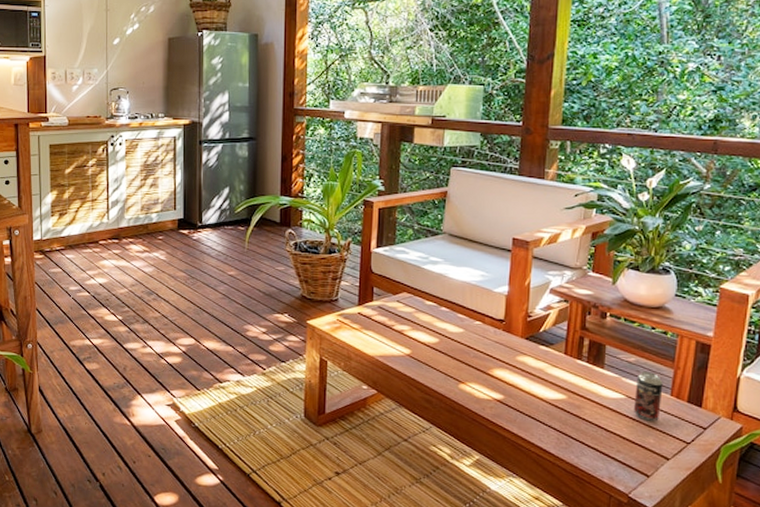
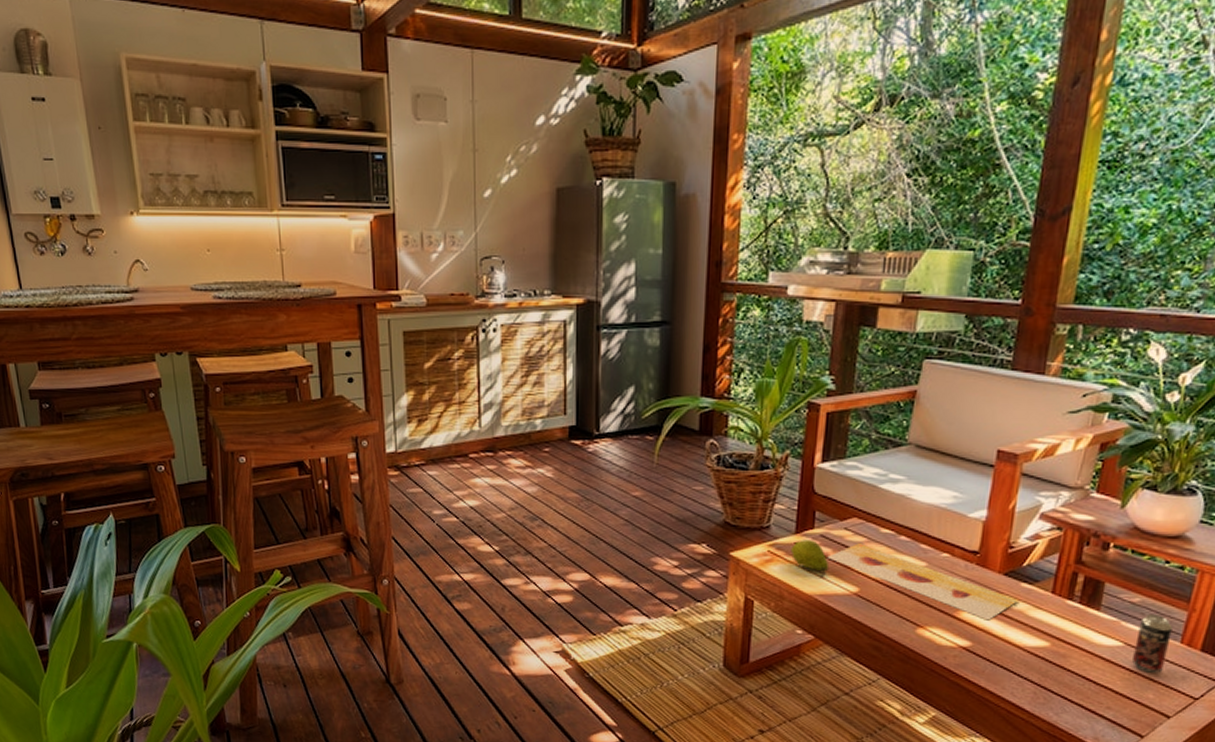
fruit: none [355,310,385,341] -> present [790,540,828,577]
painting: none [384,313,538,377] -> present [827,543,1018,621]

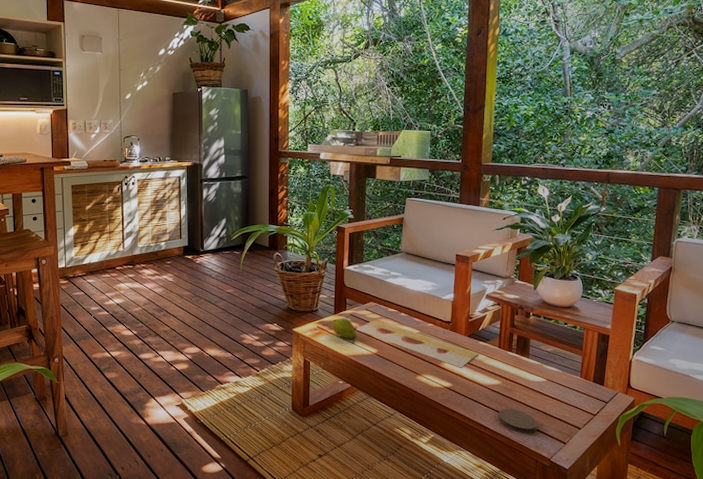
coaster: none [1039,682,1103,720] -> present [498,409,538,434]
beverage can: present [1132,614,1173,673] -> none [553,359,574,399]

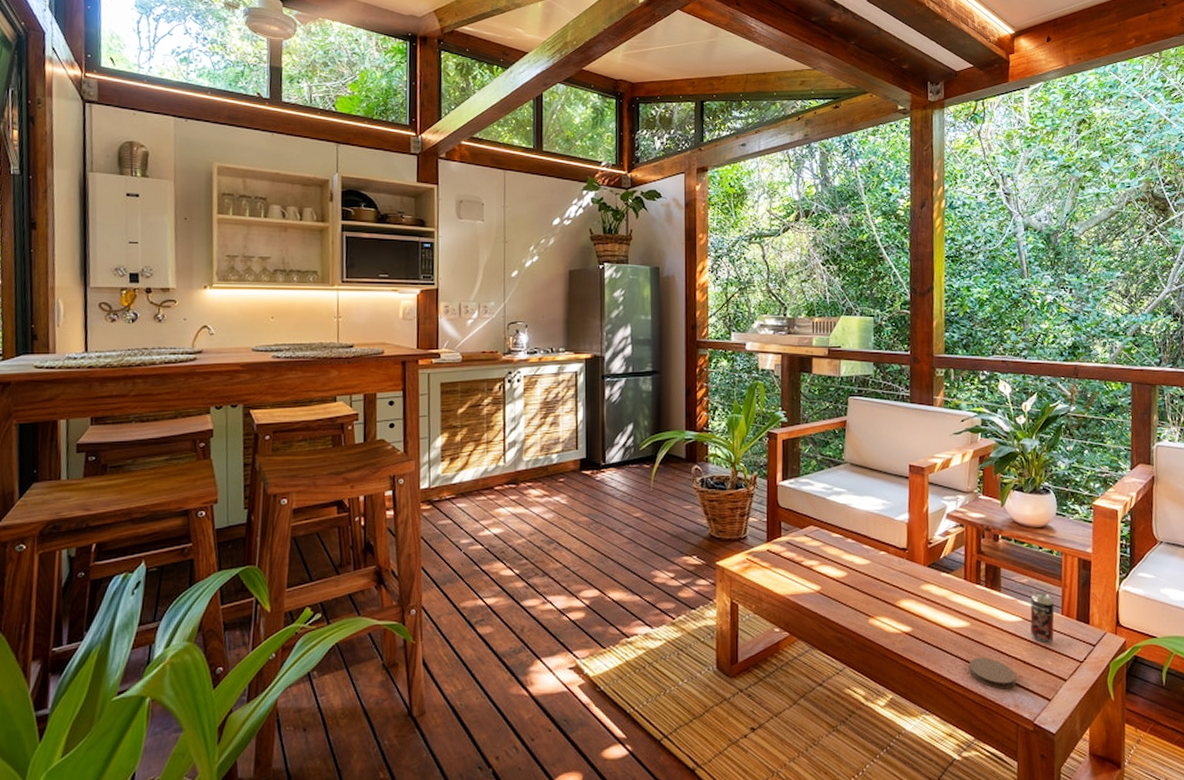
fruit: present [332,318,357,343] -> none [764,547,795,579]
painting: present [356,319,478,368] -> none [793,547,941,607]
beverage can: none [553,359,574,399] -> present [1030,592,1055,642]

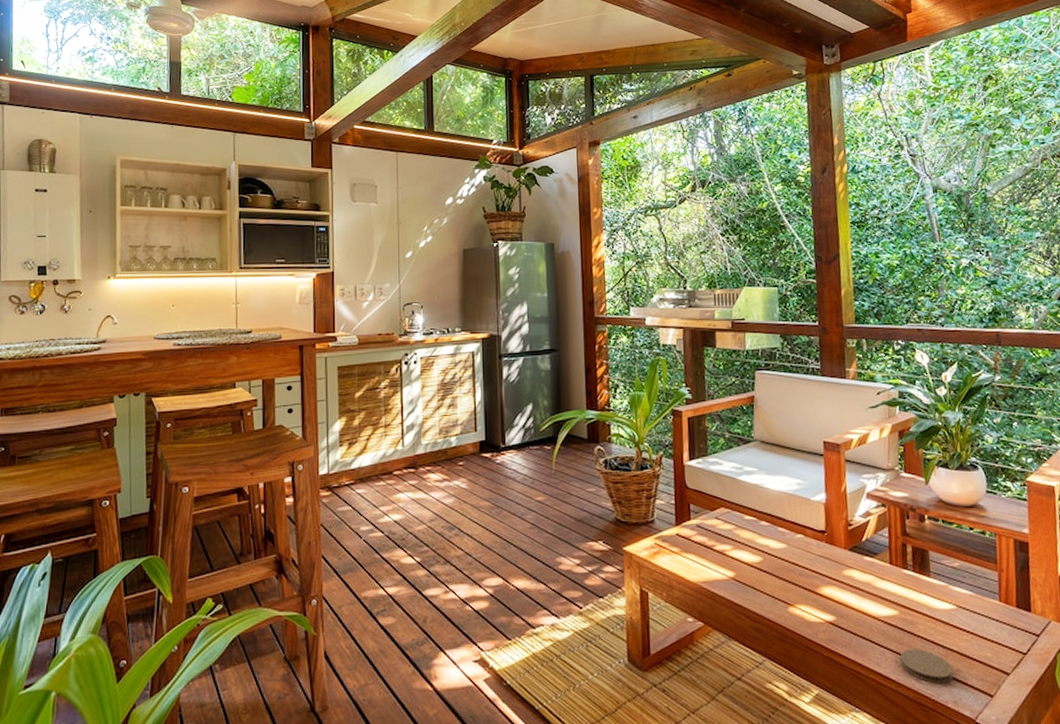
beverage can: present [1030,592,1055,642] -> none [963,577,992,632]

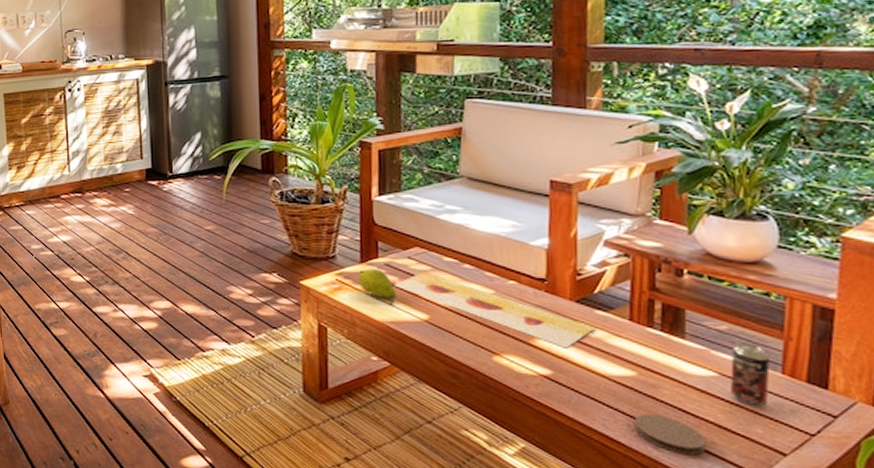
fruit: none [673,531,707,564] -> present [357,269,396,304]
painting: none [704,531,865,594] -> present [394,272,595,349]
beverage can: none [963,577,992,632] -> present [730,343,770,406]

